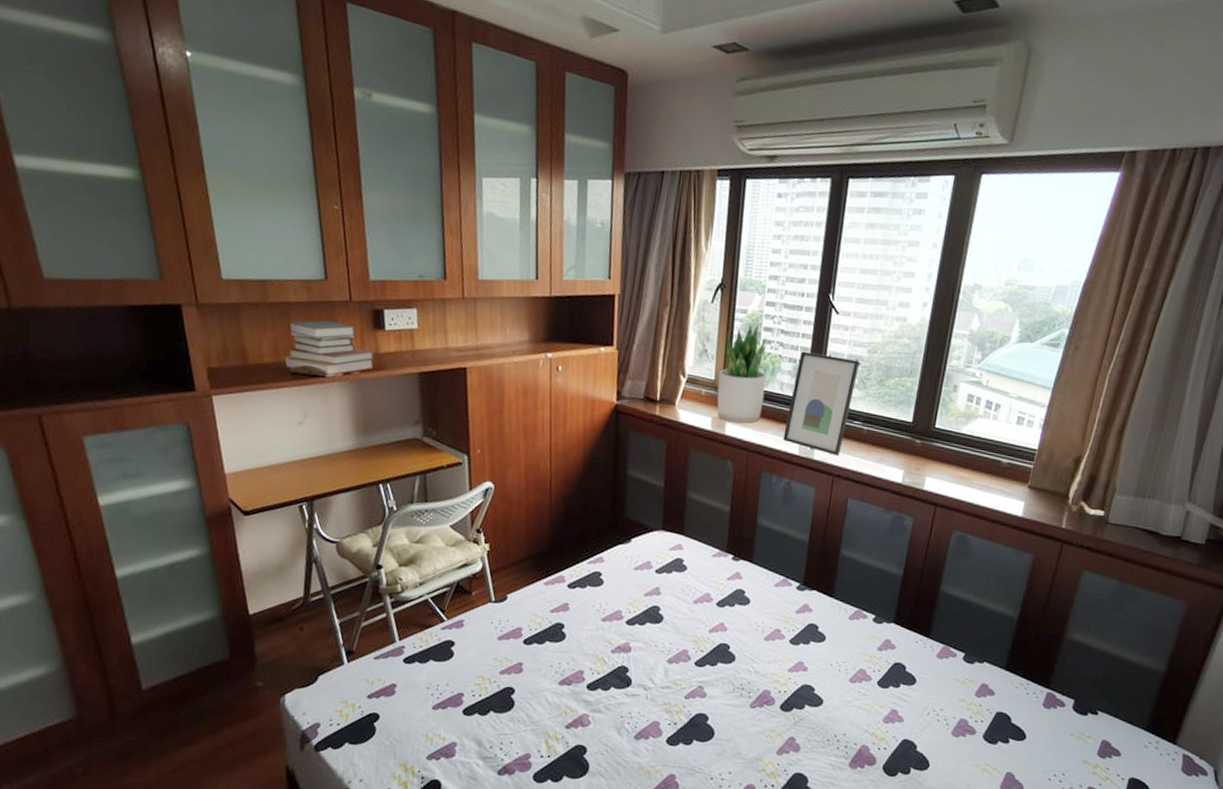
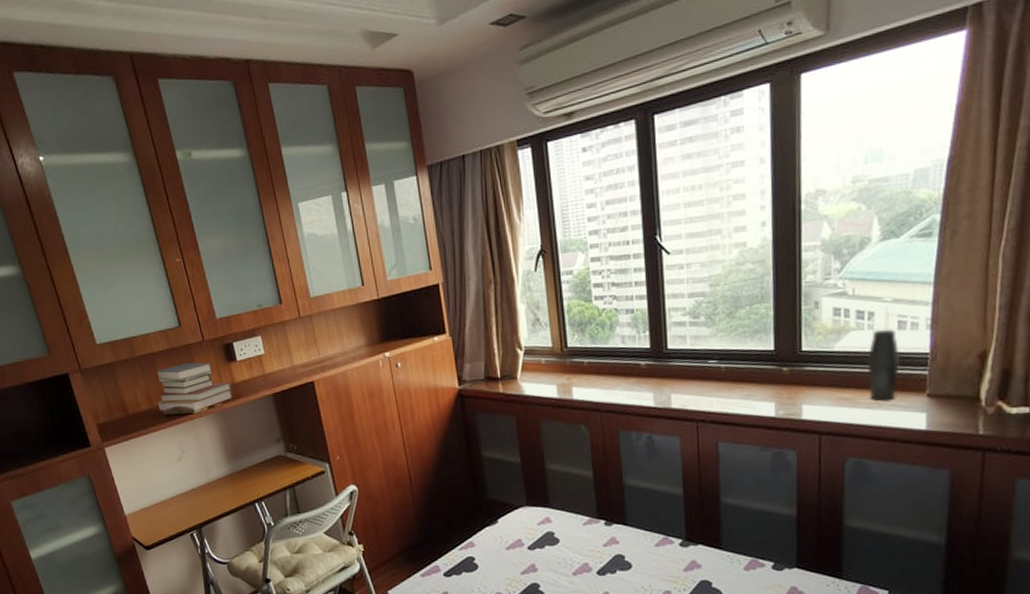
planter: present [717,325,767,424] -> none [555,283,607,386]
picture frame: present [783,351,862,457] -> none [634,296,705,401]
vase: none [983,421,1015,486] -> present [866,329,901,401]

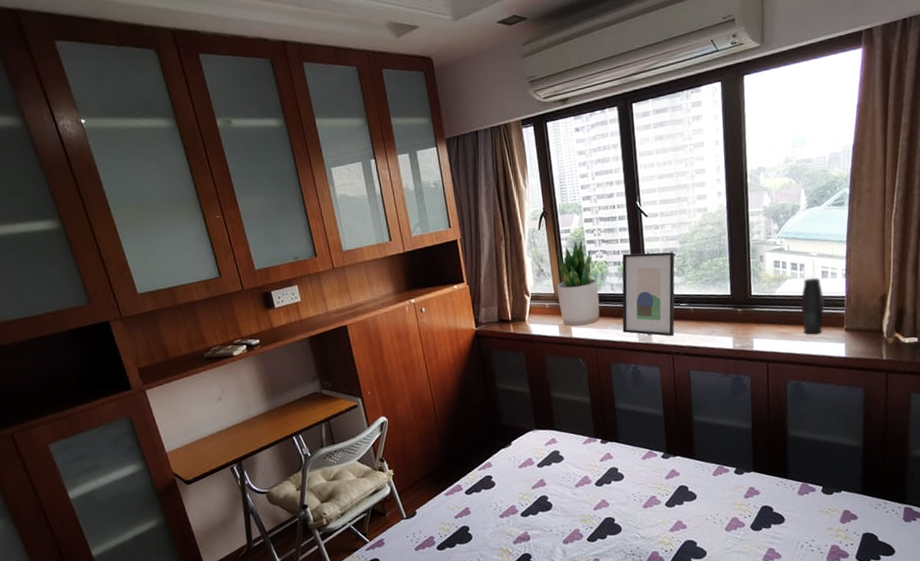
books: present [156,362,233,412] -> none [197,309,271,355]
planter: none [555,283,607,386] -> present [556,240,600,326]
picture frame: none [634,296,705,401] -> present [622,251,676,337]

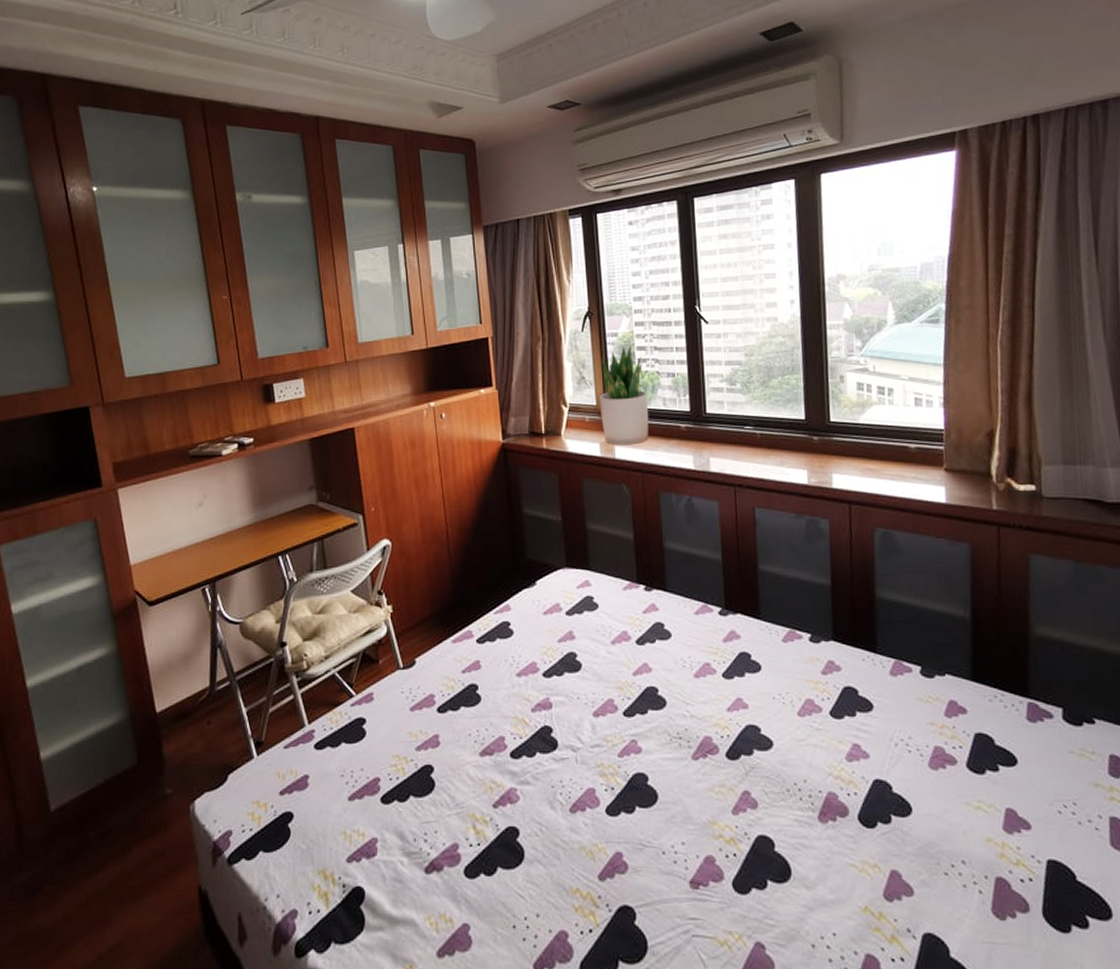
picture frame: present [622,251,676,337] -> none [675,363,741,465]
vase: present [800,277,825,335] -> none [889,405,919,474]

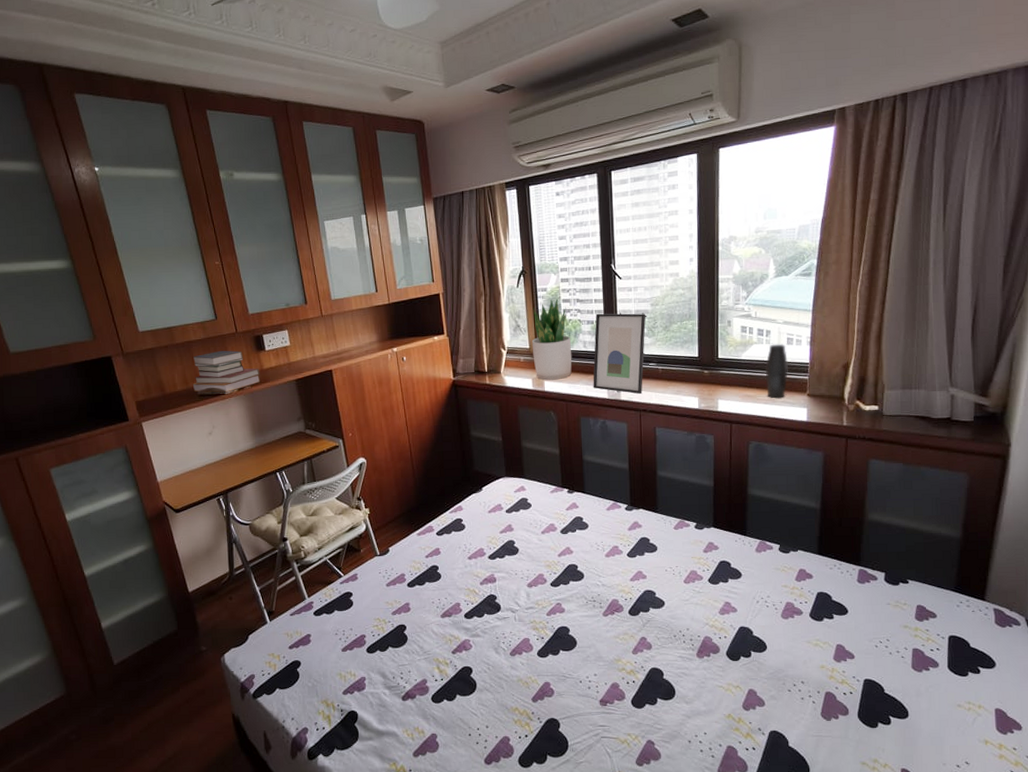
books: none [183,401,267,454] -> present [192,350,261,393]
picture frame: none [675,363,741,465] -> present [593,312,647,395]
vase: none [889,405,919,474] -> present [765,344,789,399]

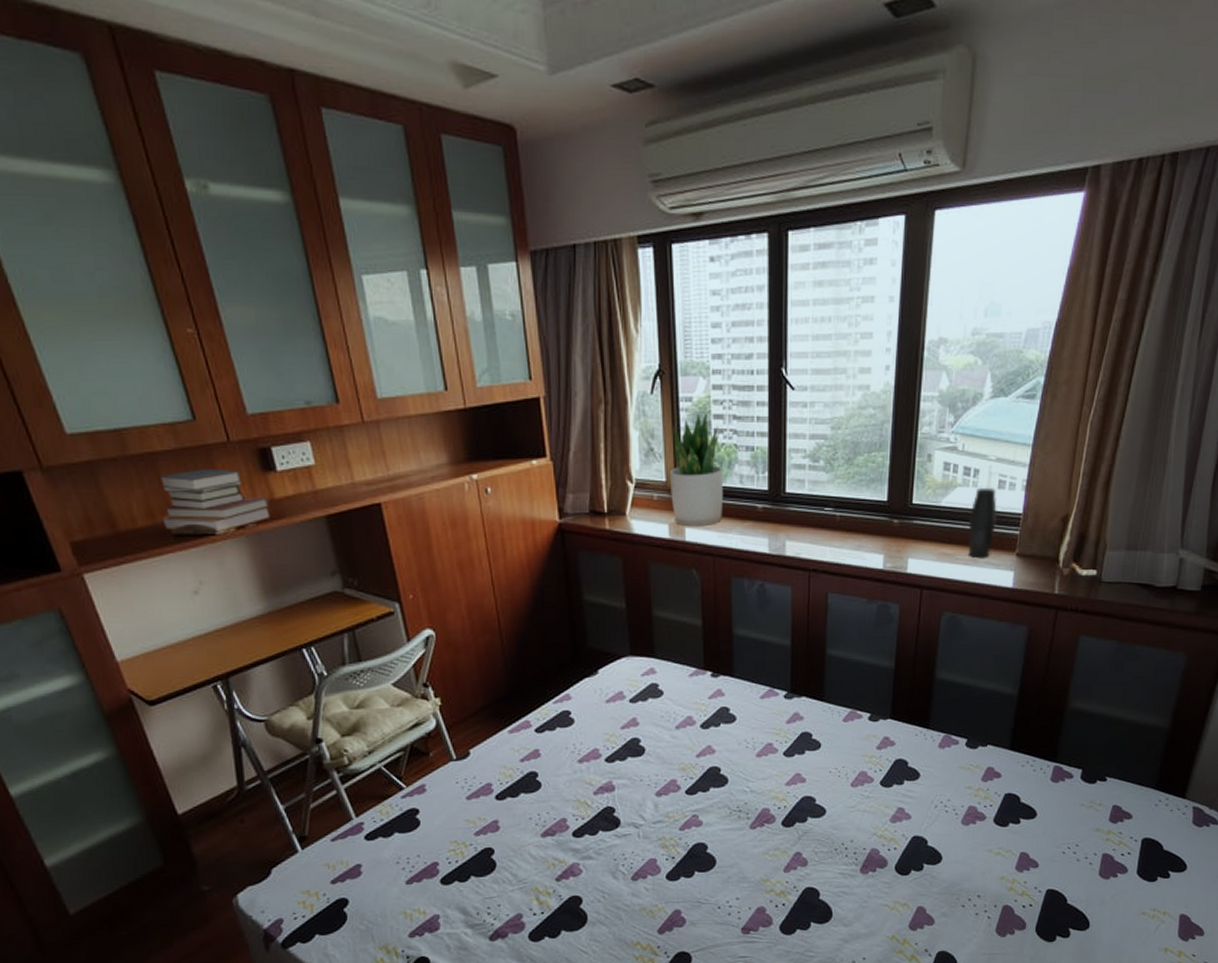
picture frame: present [593,312,647,395] -> none [750,436,826,549]

